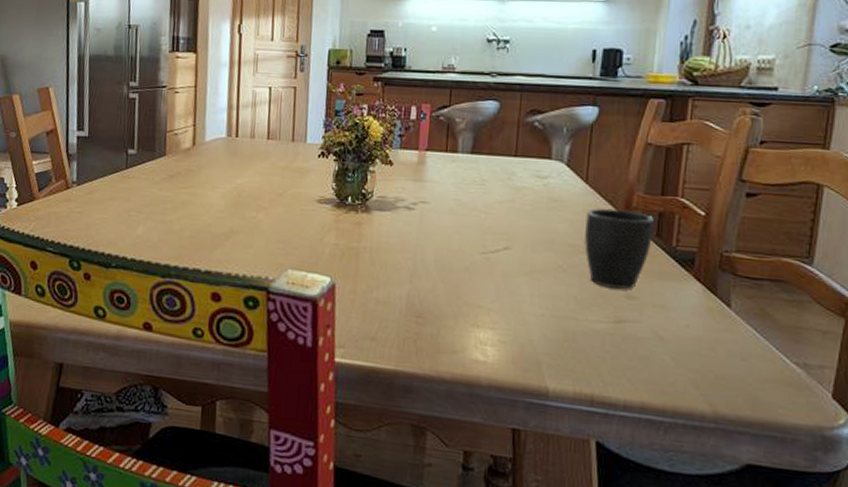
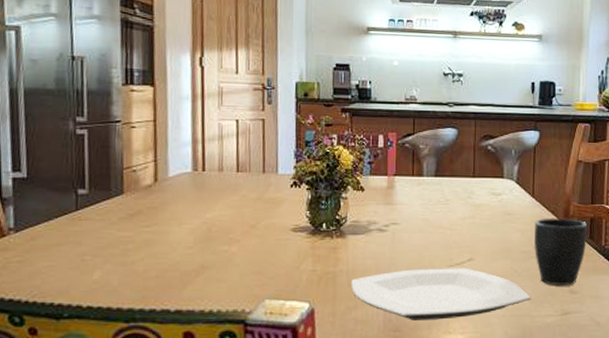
plate: none [374,252,577,312] -> present [351,268,531,320]

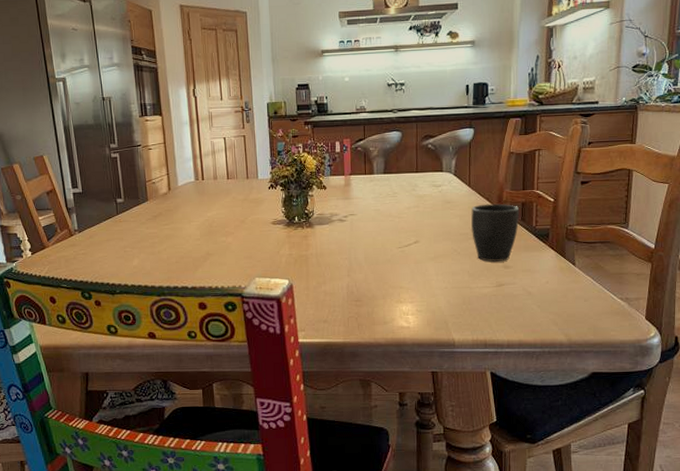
plate: present [351,268,531,320] -> none [320,249,469,292]

